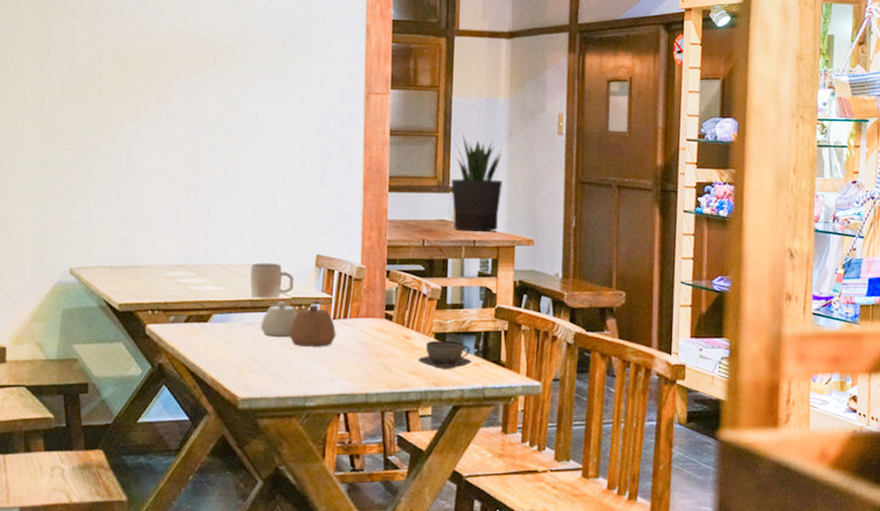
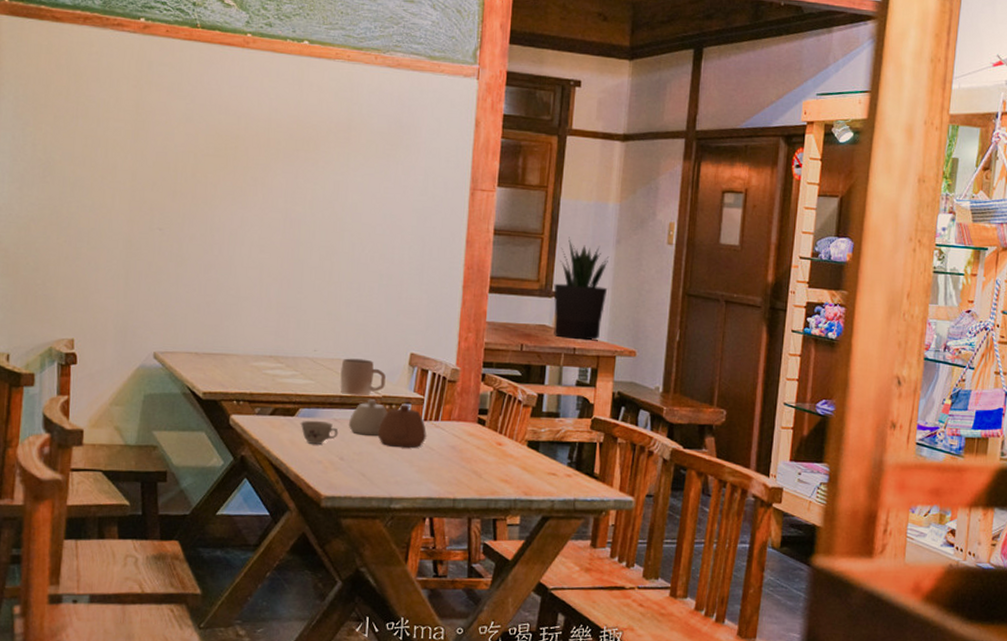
teacup: none [214,325,251,348] -> present [300,420,339,444]
teacup: present [418,340,471,369] -> none [509,448,564,479]

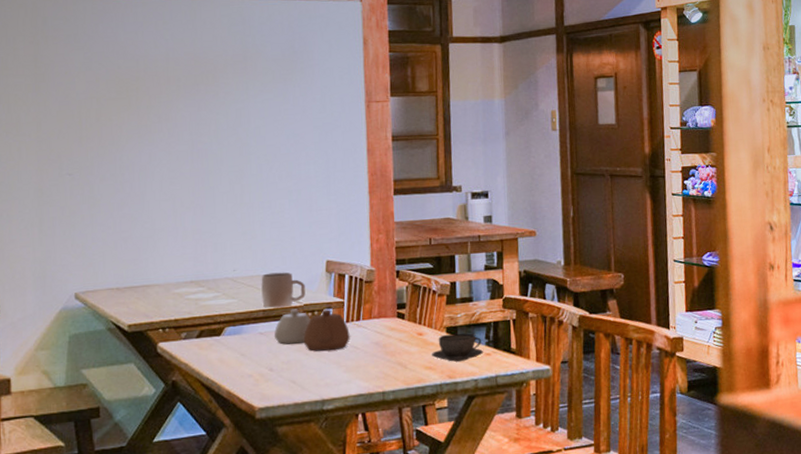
teacup: present [300,420,339,444] -> none [227,336,266,360]
teacup: none [509,448,564,479] -> present [432,333,483,362]
planter: present [553,237,610,341] -> none [453,134,503,228]

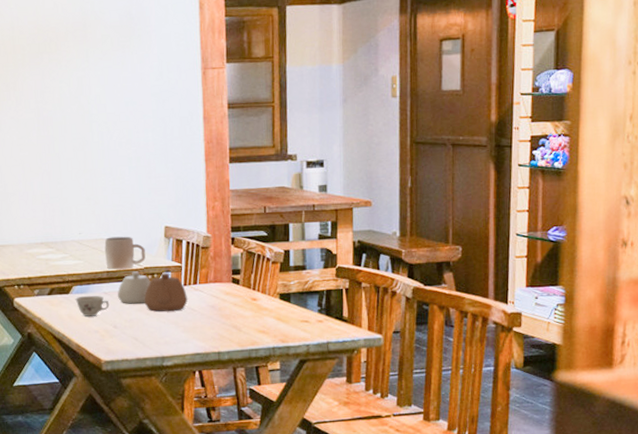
teacup: none [227,336,266,360] -> present [75,295,110,317]
teacup: present [432,333,483,362] -> none [265,300,315,327]

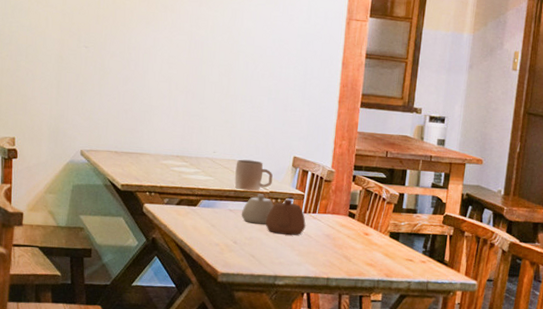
teacup: present [75,295,110,317] -> none [201,210,233,230]

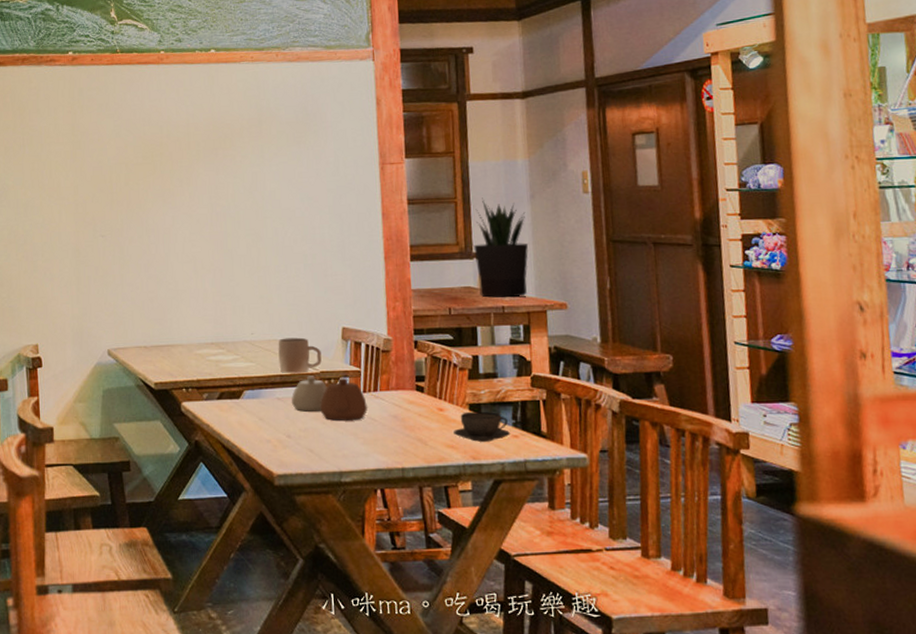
teacup: none [374,238,419,264] -> present [454,411,510,442]
planter: none [414,61,463,150] -> present [473,197,529,298]

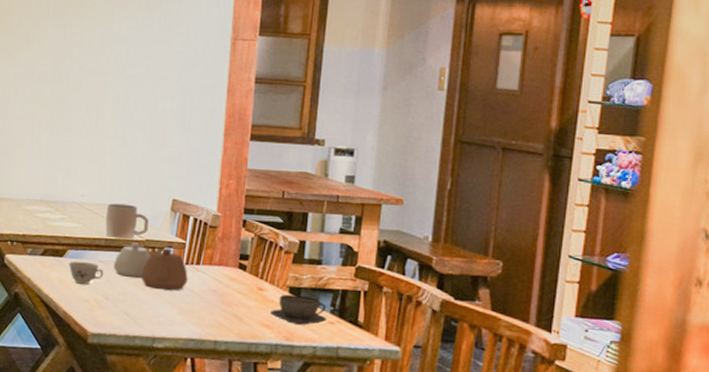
teacup: none [246,401,283,424] -> present [68,261,104,284]
planter: present [473,197,529,298] -> none [316,84,375,188]

